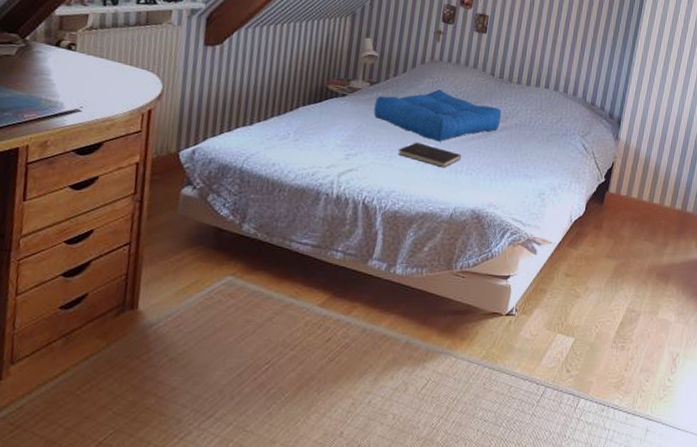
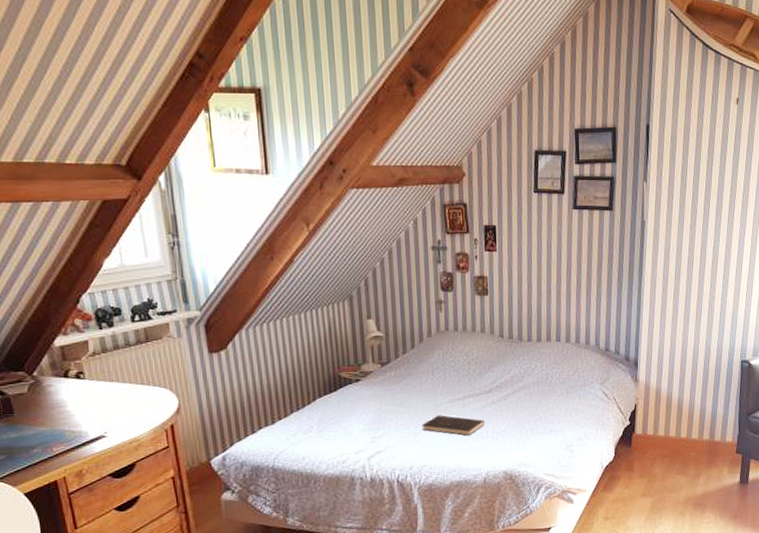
seat cushion: present [373,89,502,142] -> none [389,360,518,412]

